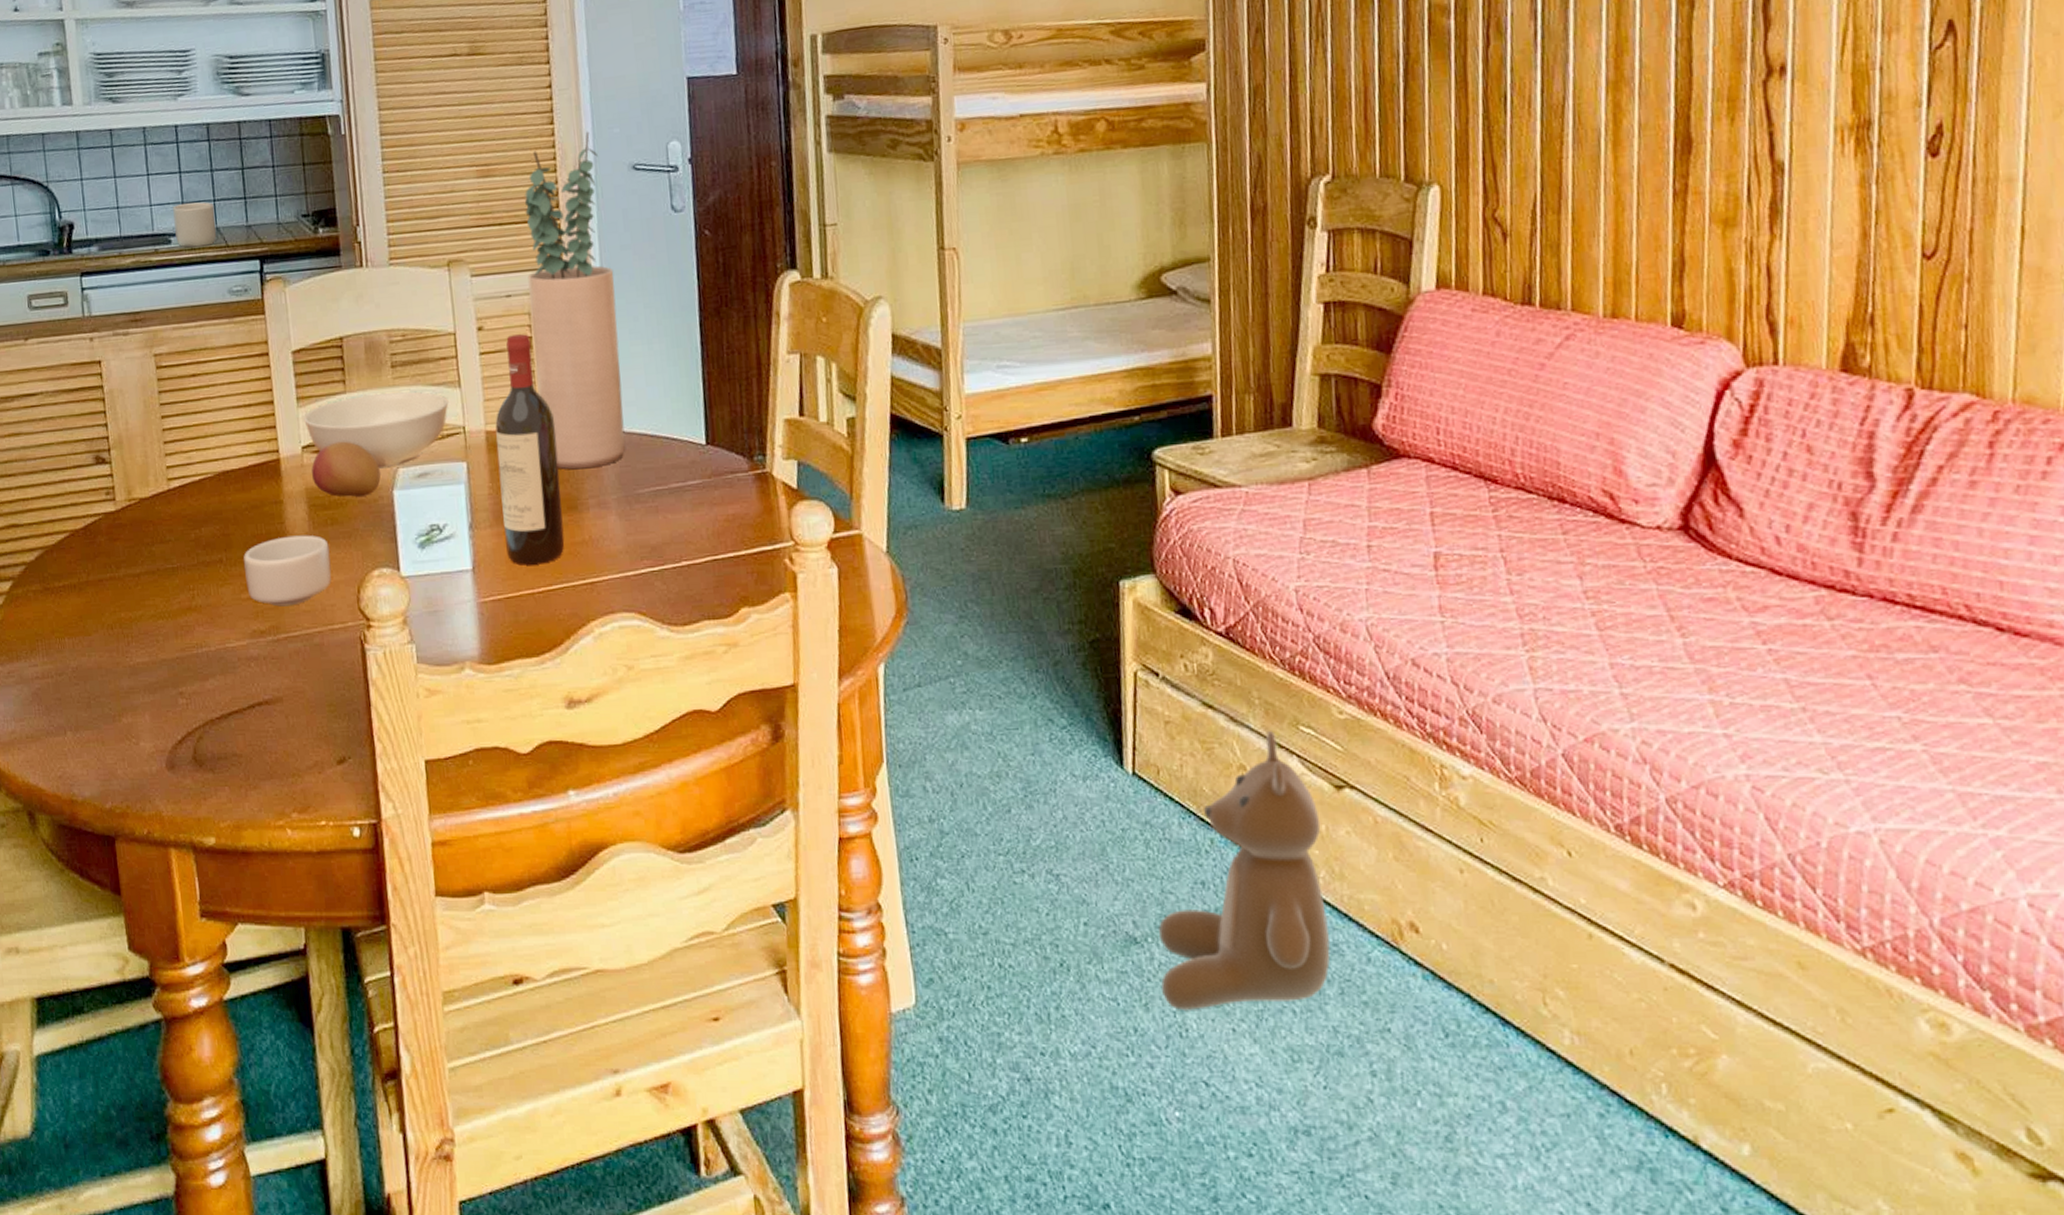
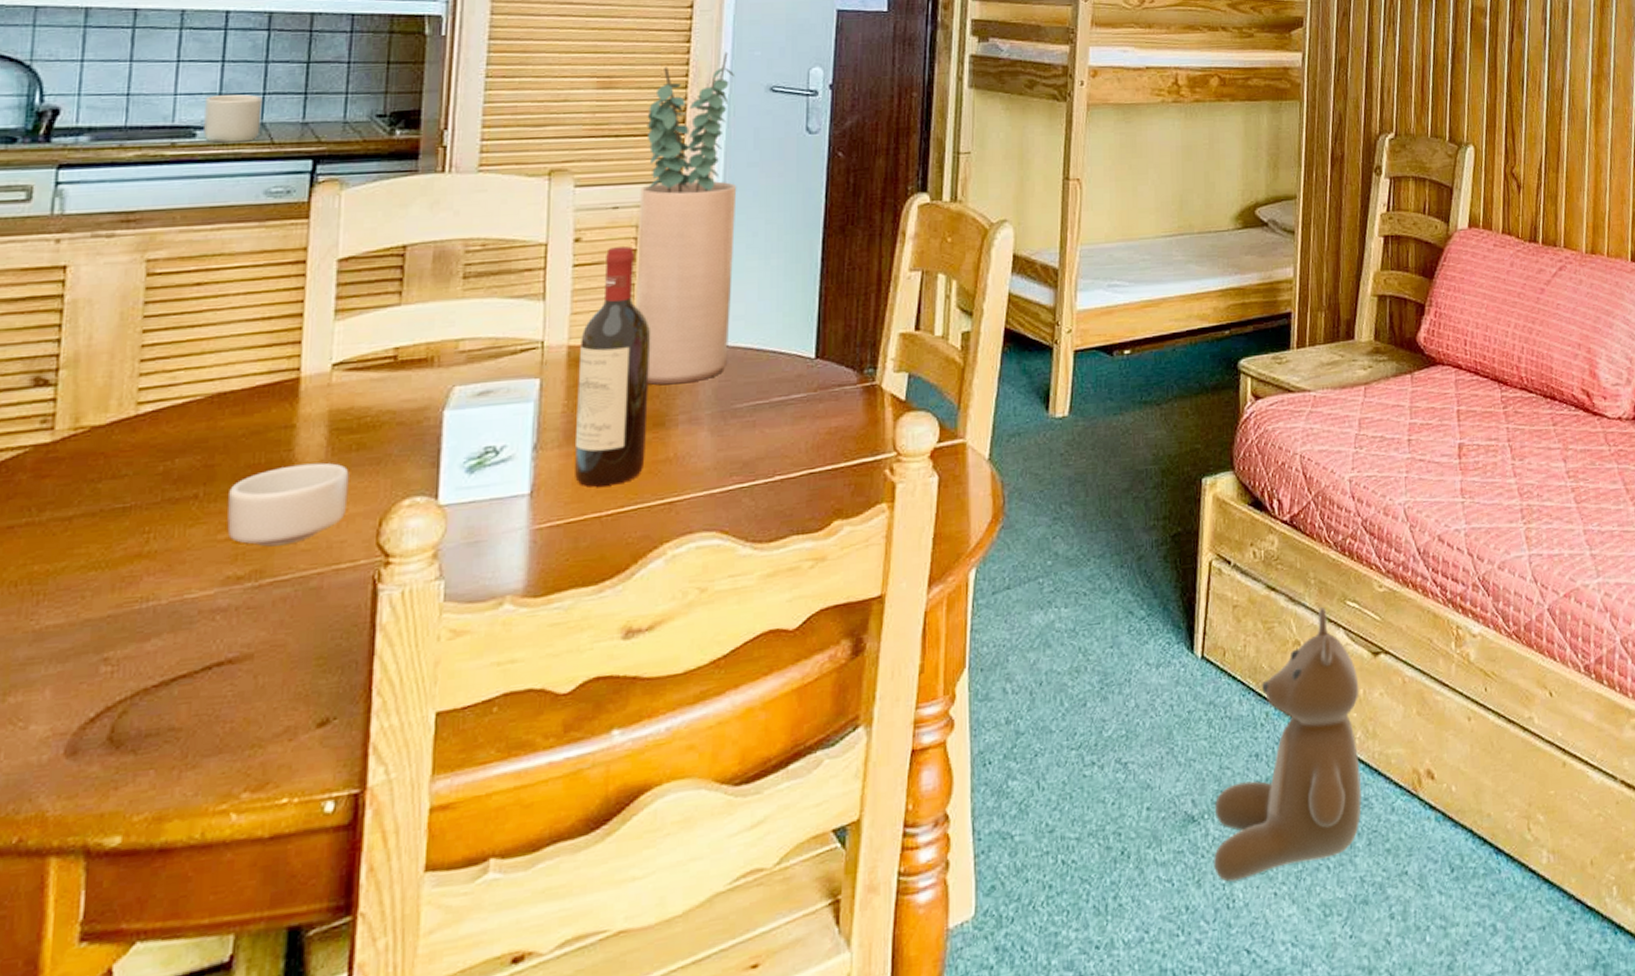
bowl: present [303,391,449,469] -> none [339,304,528,387]
fruit: present [311,441,381,497] -> none [340,357,430,419]

